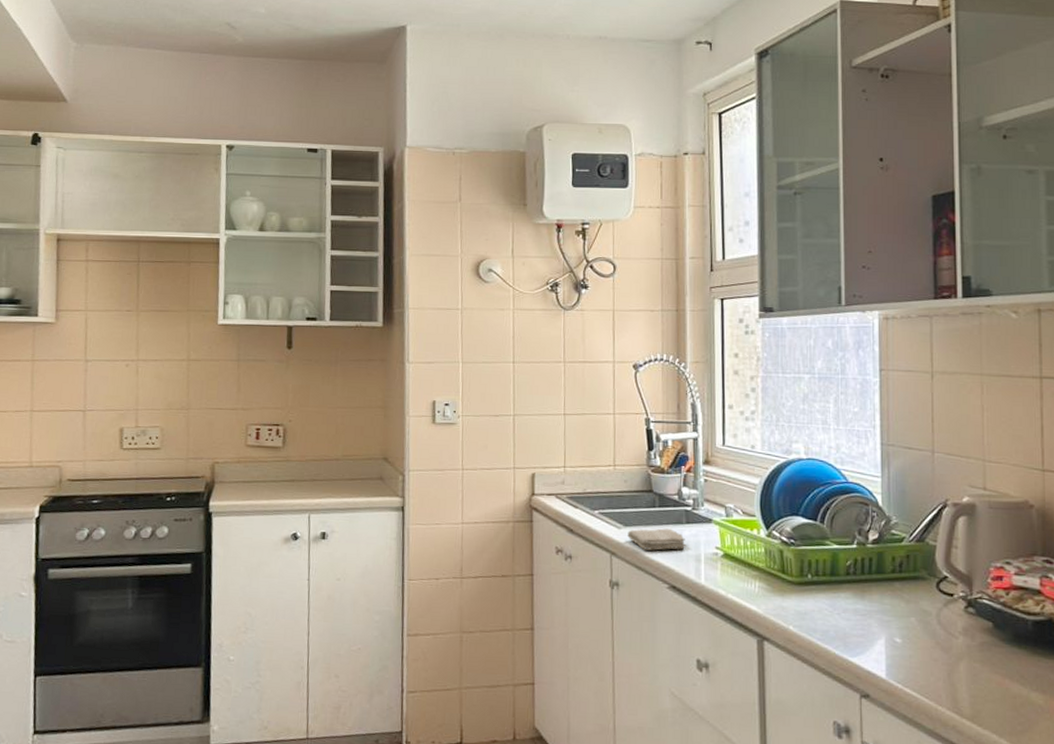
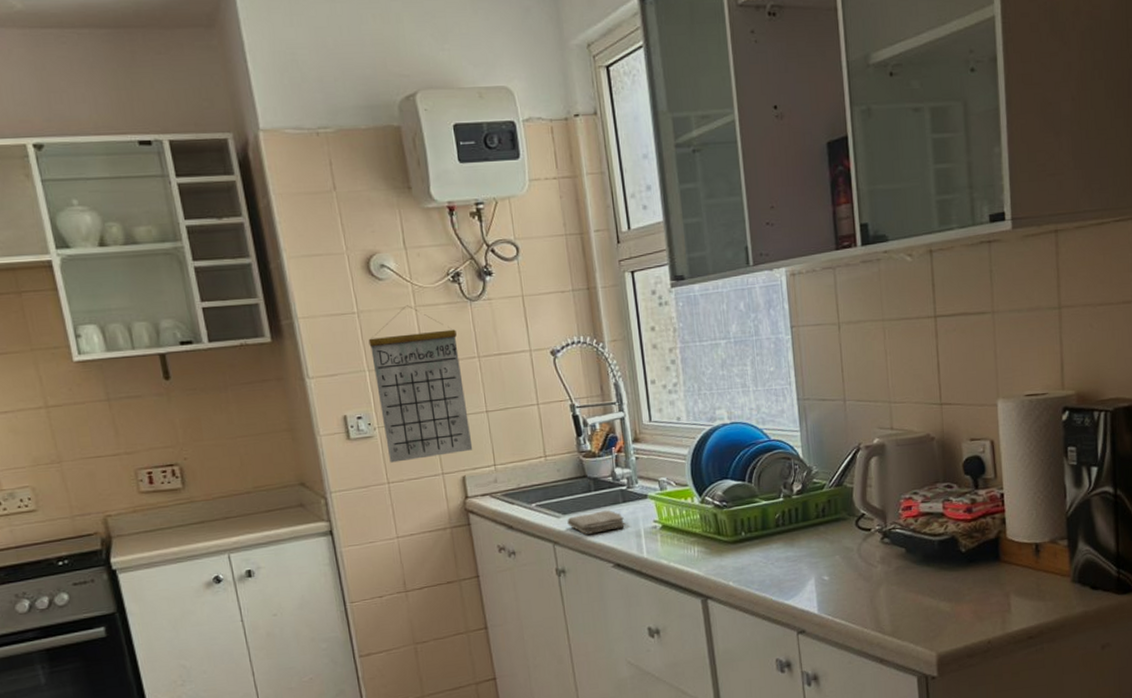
calendar: none [466,307,547,451] -> present [368,305,473,463]

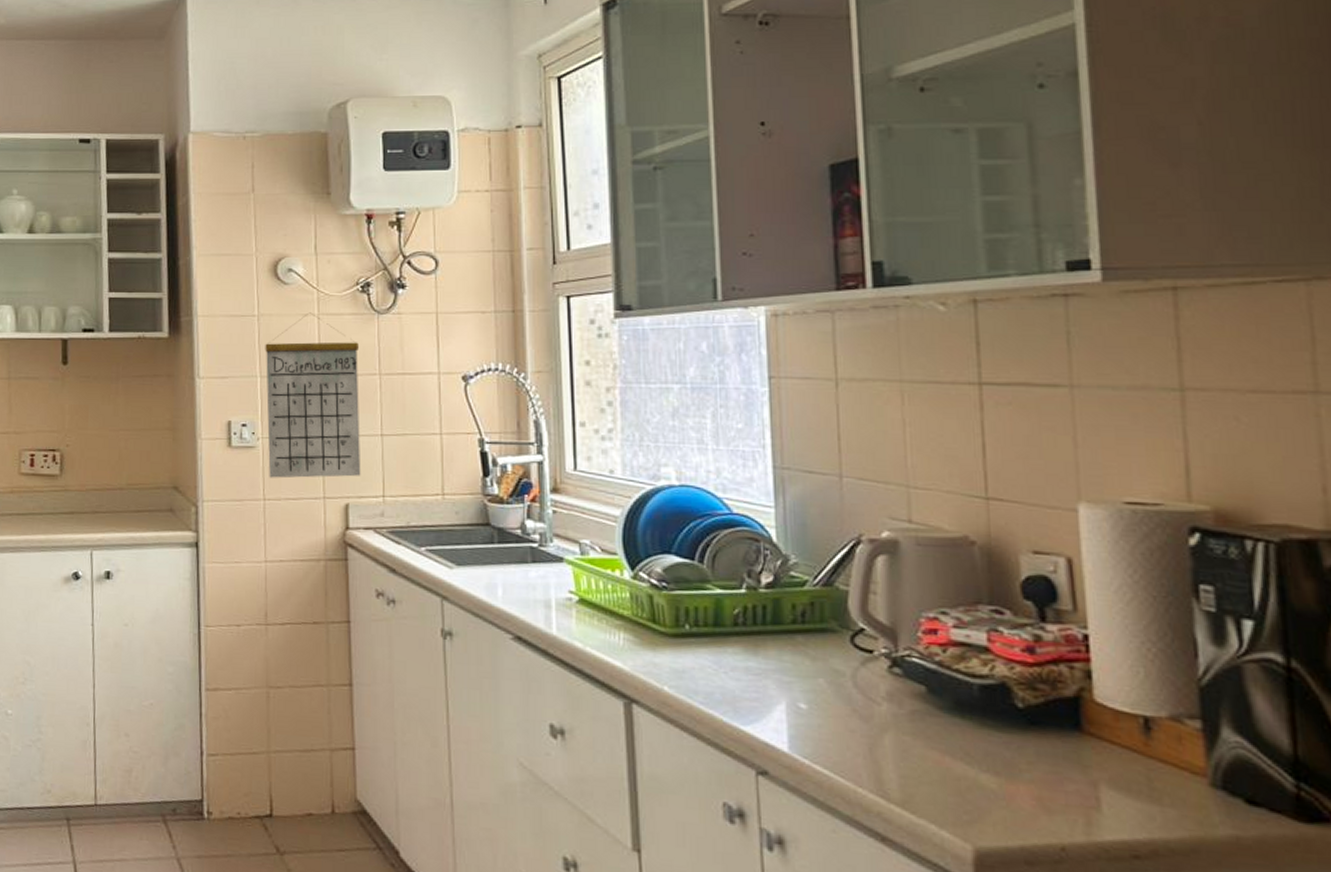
washcloth: present [567,510,626,535] -> none [461,568,533,595]

